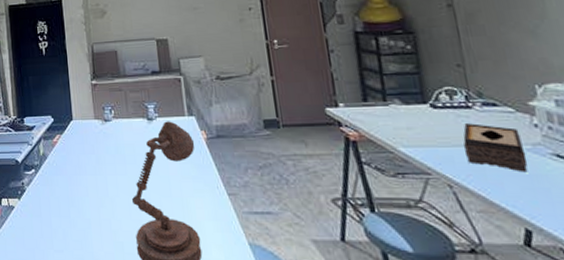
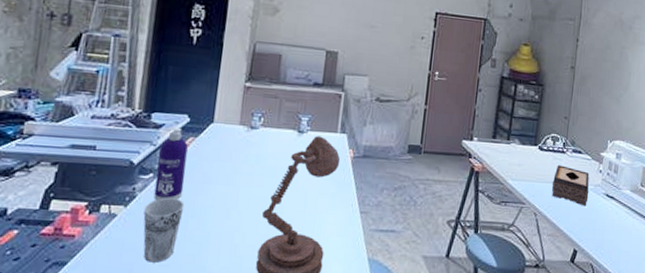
cup: none [33,190,65,248] -> present [143,198,185,263]
spray bottle: none [35,127,61,193] -> present [153,127,188,201]

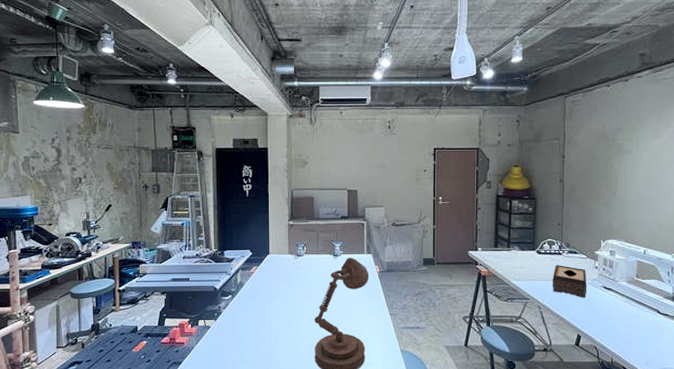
cup: present [143,198,185,263] -> none [229,312,257,360]
spray bottle: present [153,127,188,201] -> none [233,260,254,315]

